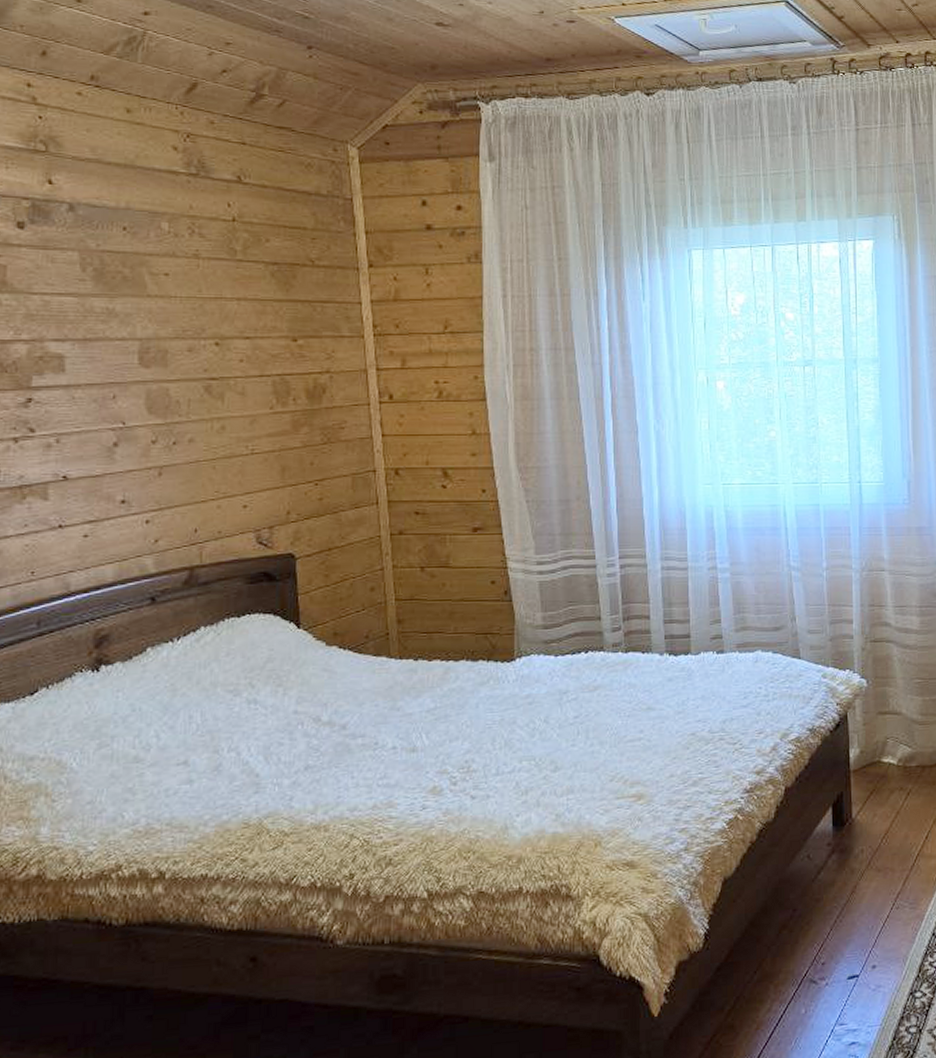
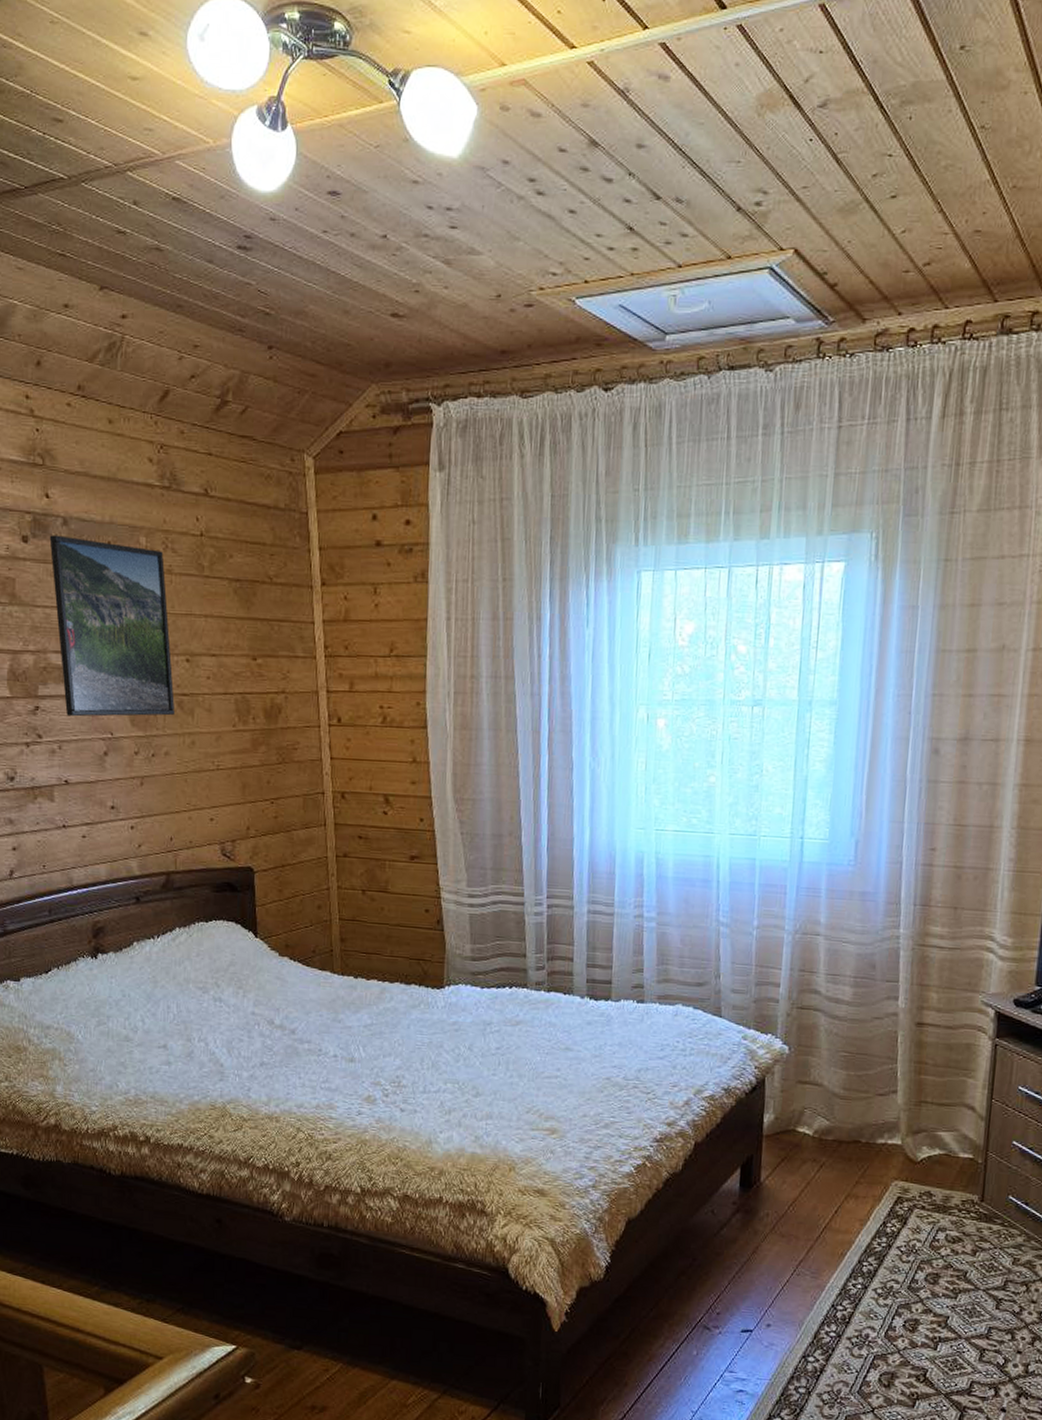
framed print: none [51,221,202,407] -> present [49,535,176,717]

